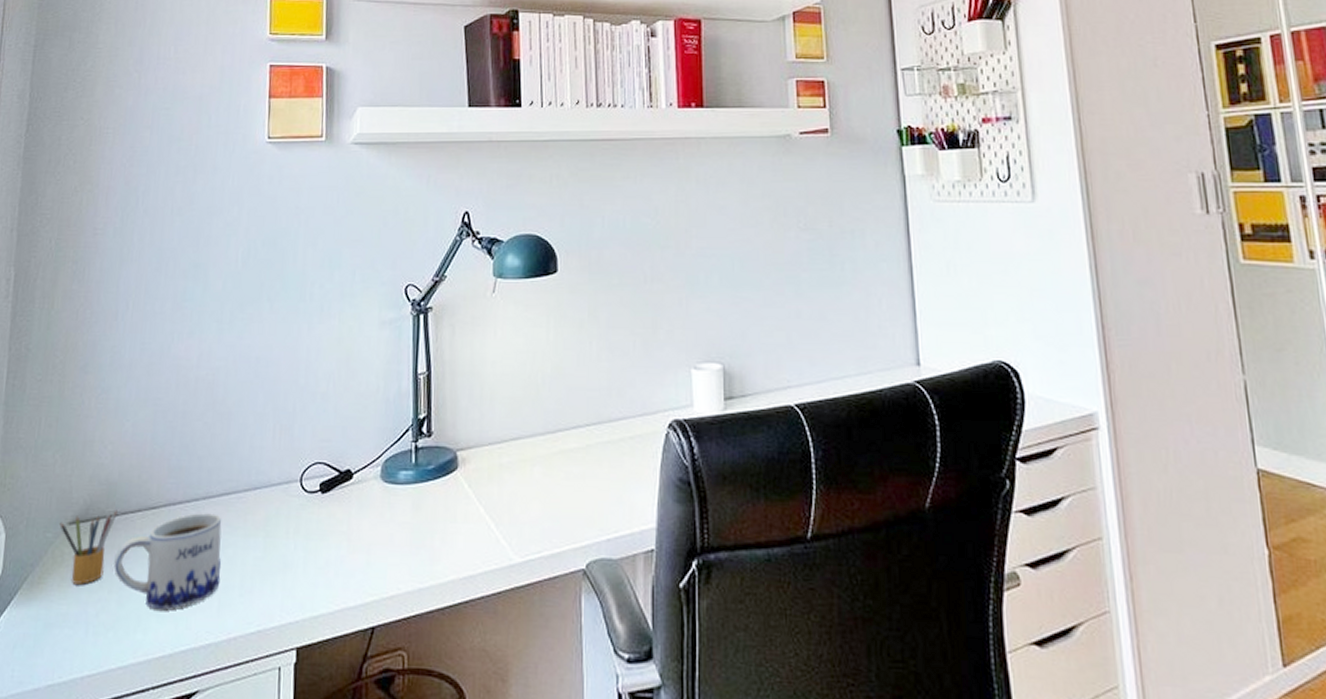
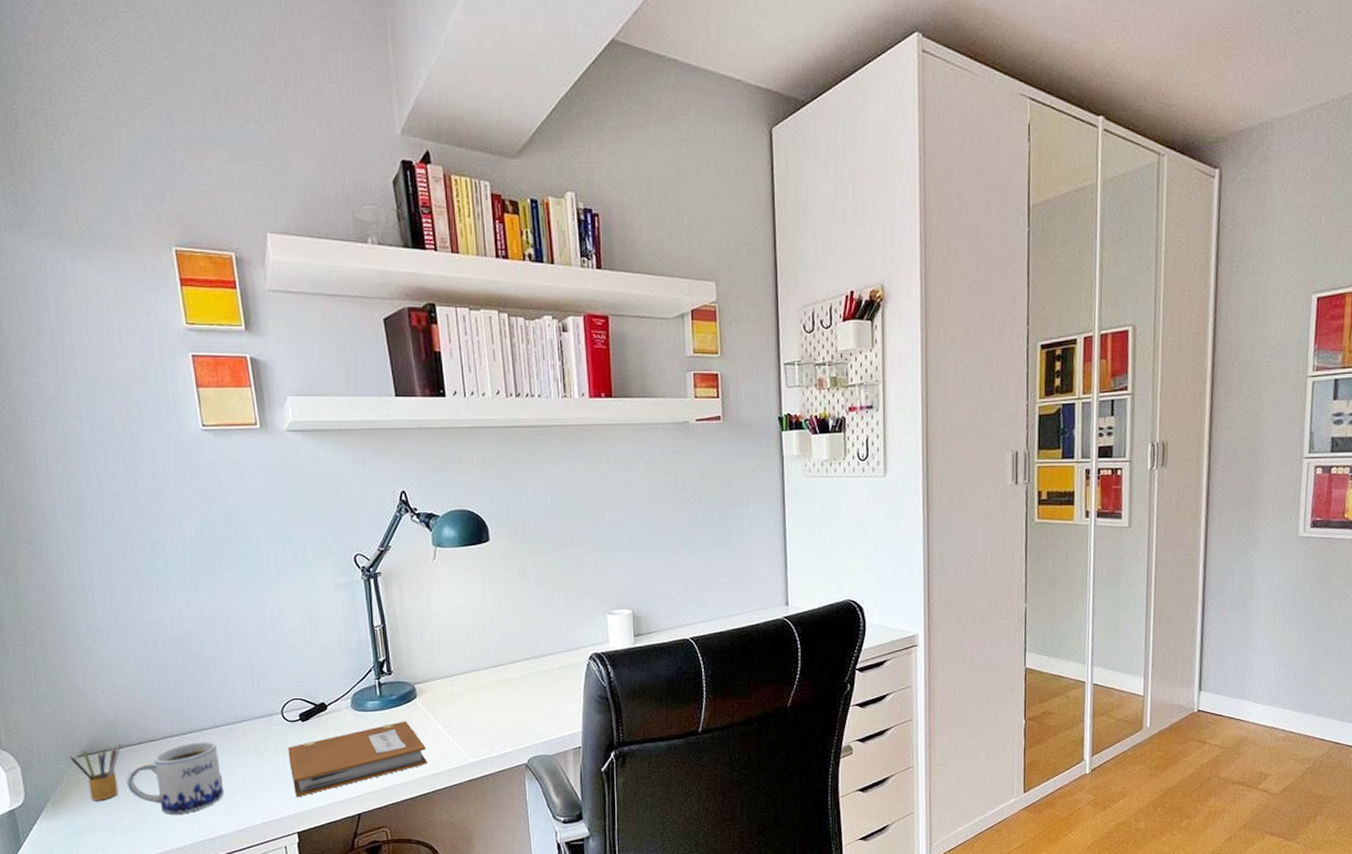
notebook: none [300,499,463,598] -> present [288,721,427,797]

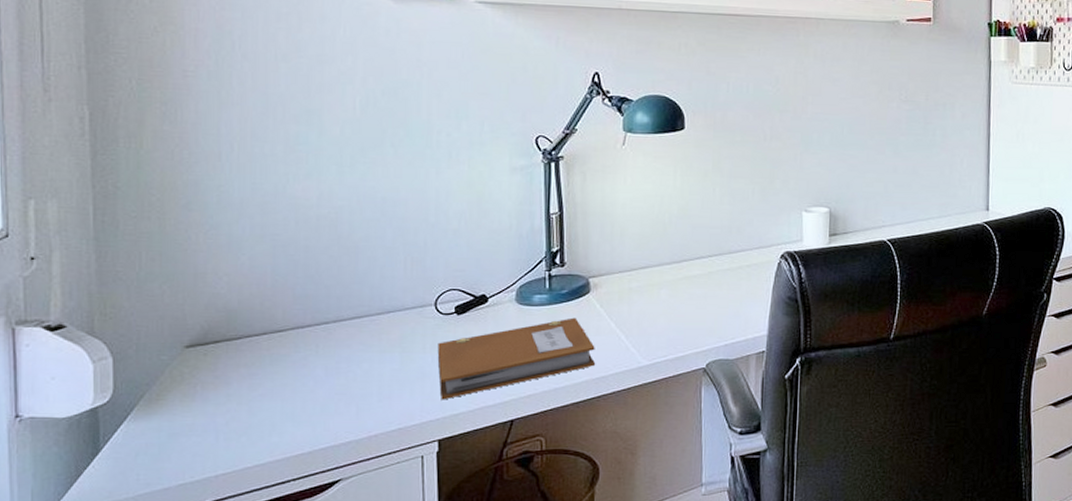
pencil box: present [69,743,121,801] -> none [175,333,240,399]
mug: present [126,742,224,814] -> none [241,334,358,417]

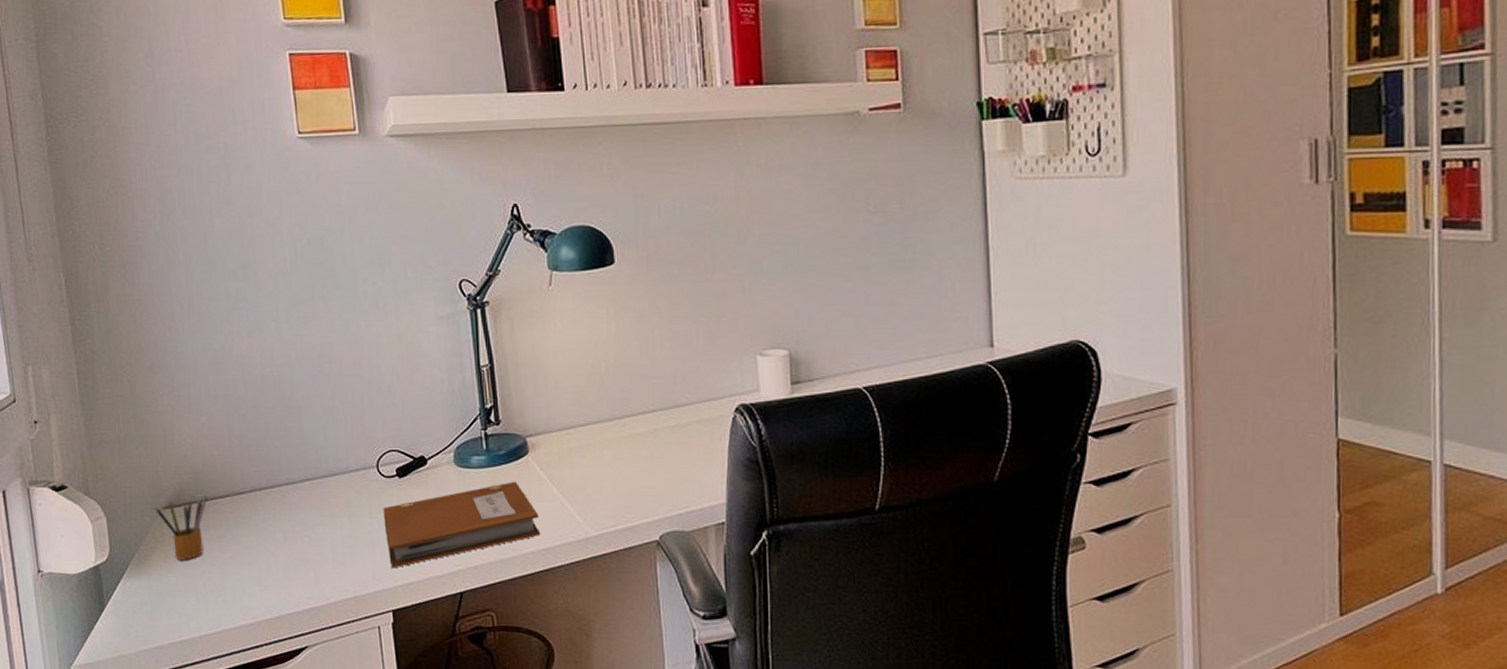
pencil box: none [175,333,240,399] -> present [155,495,207,560]

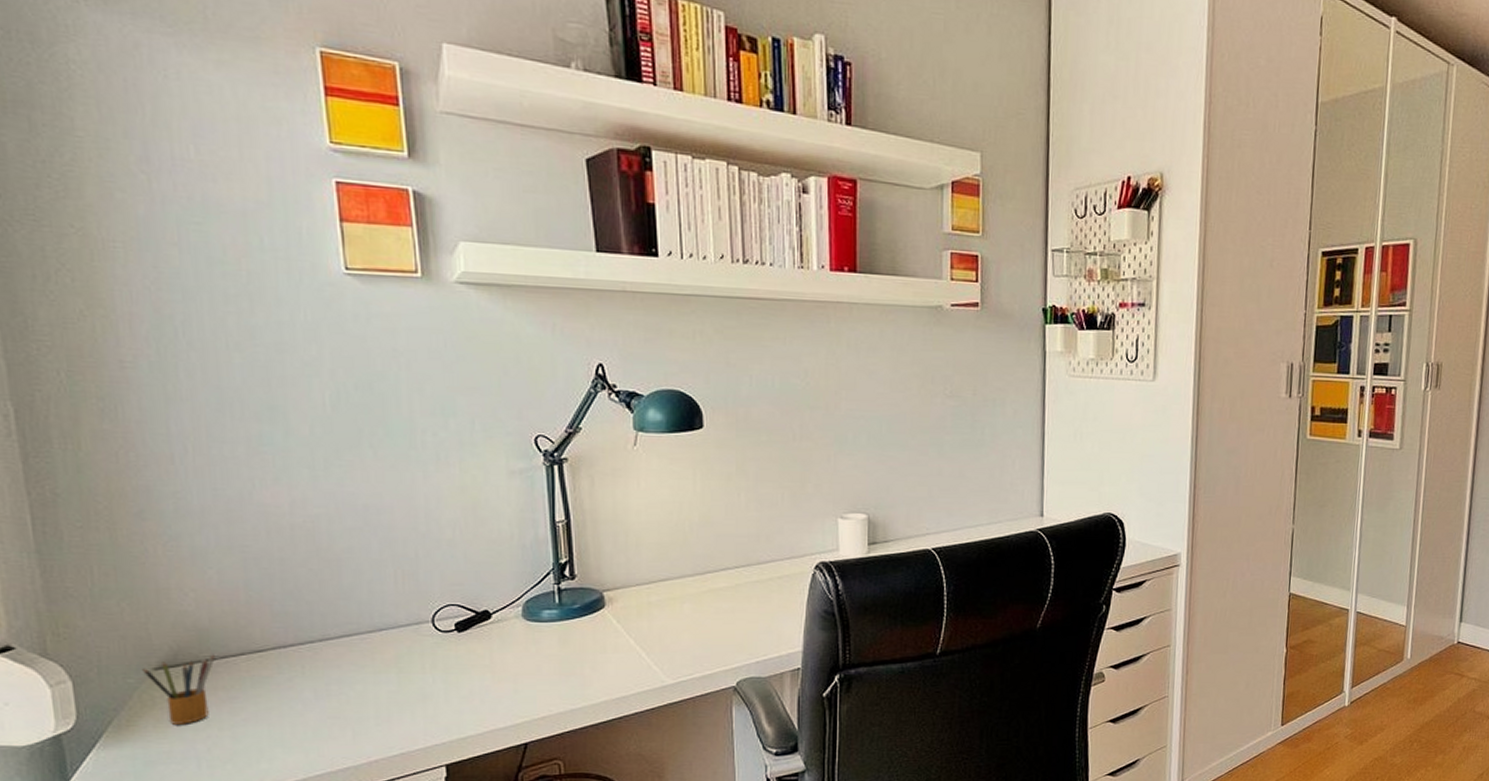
notebook: present [383,481,540,568] -> none [438,634,614,723]

